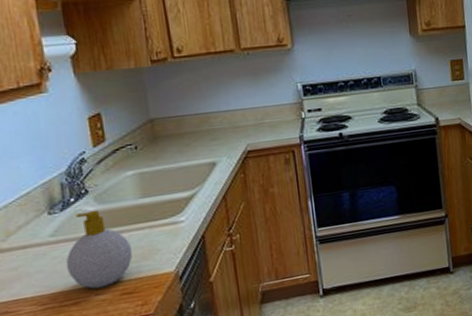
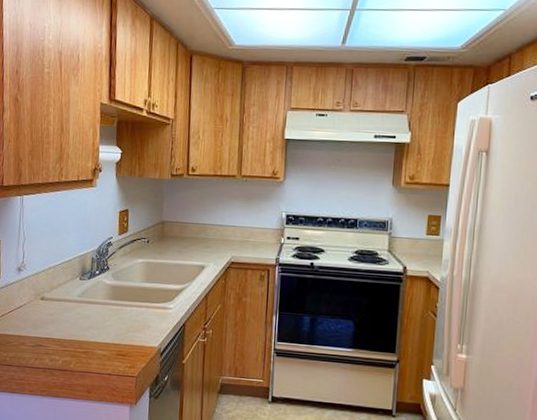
soap bottle: present [65,209,133,289] -> none [84,283,131,345]

